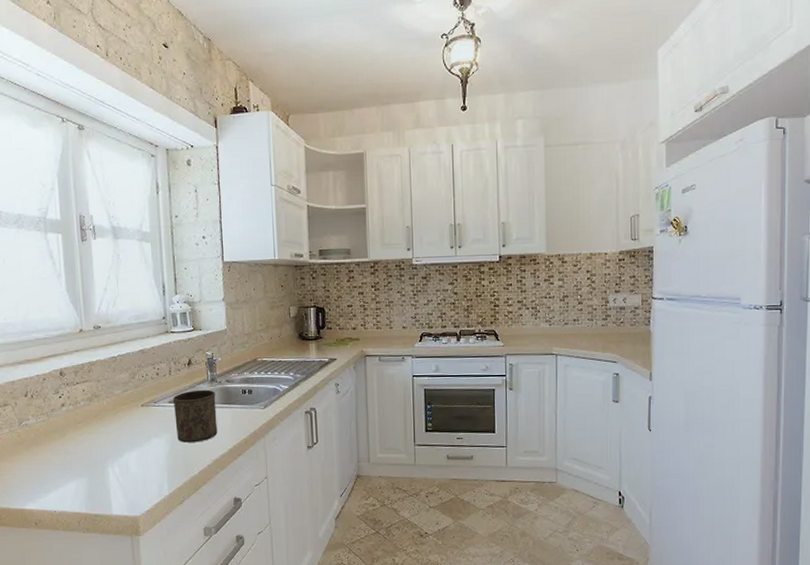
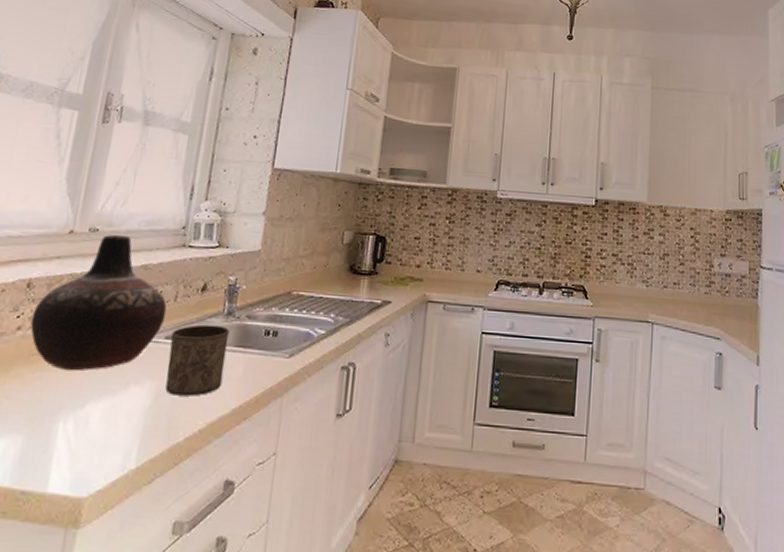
vase: none [69,328,166,432] -> present [30,234,167,371]

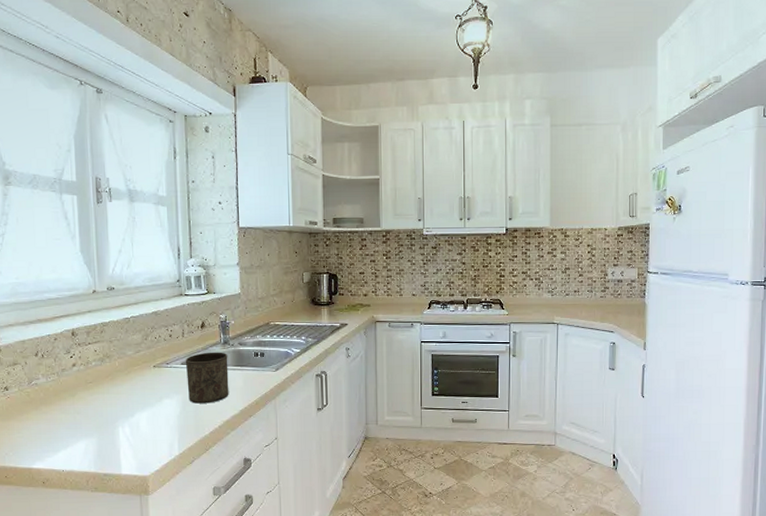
vase: present [30,234,167,371] -> none [81,290,179,392]

